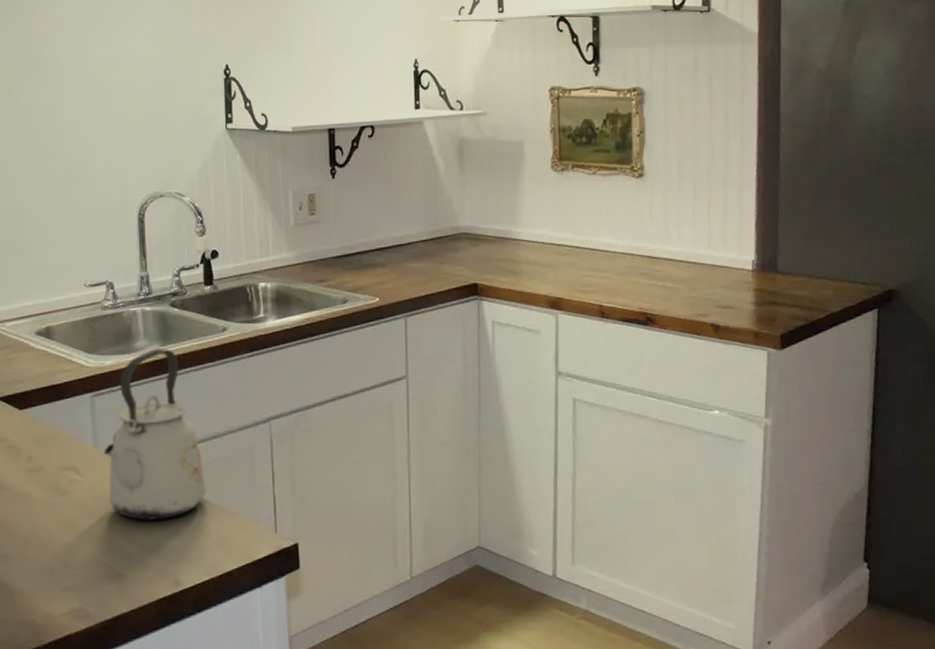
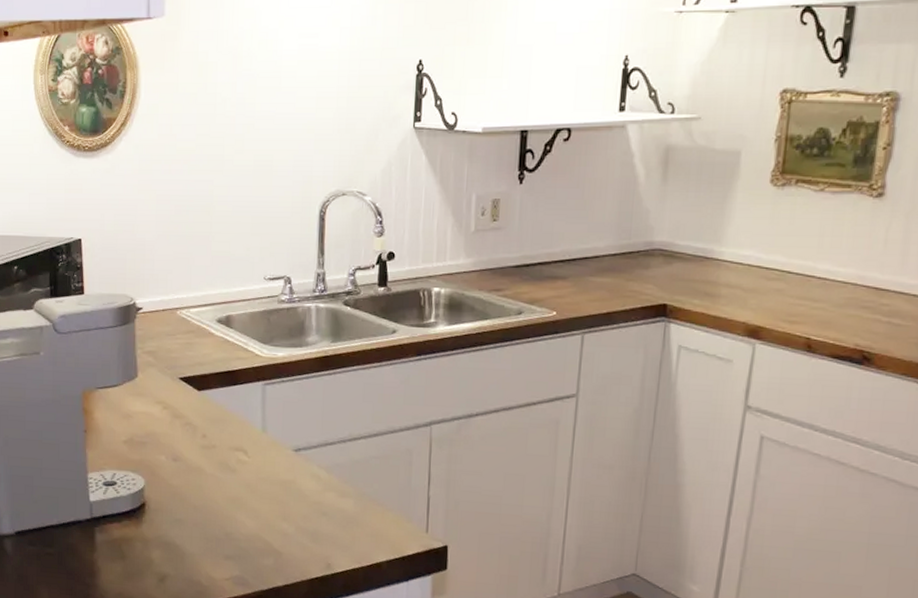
kettle: present [103,349,206,521] -> none [270,345,364,507]

